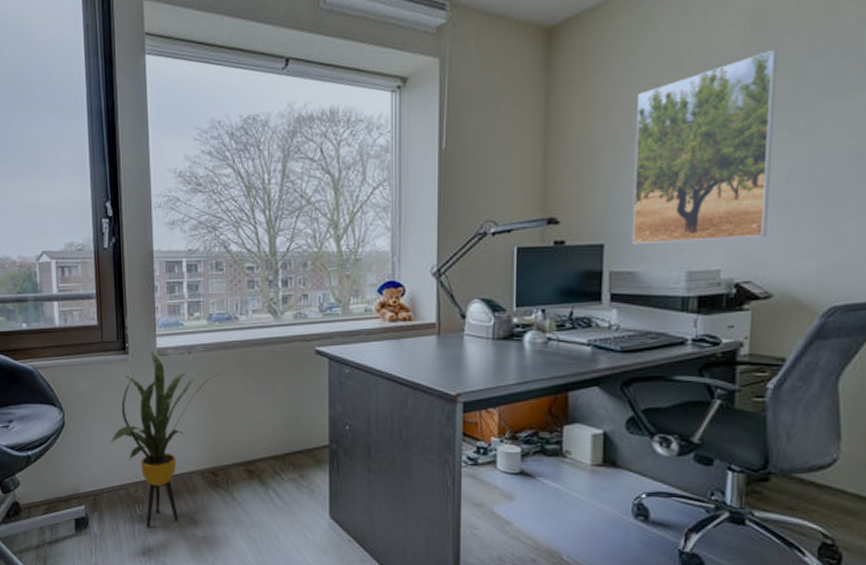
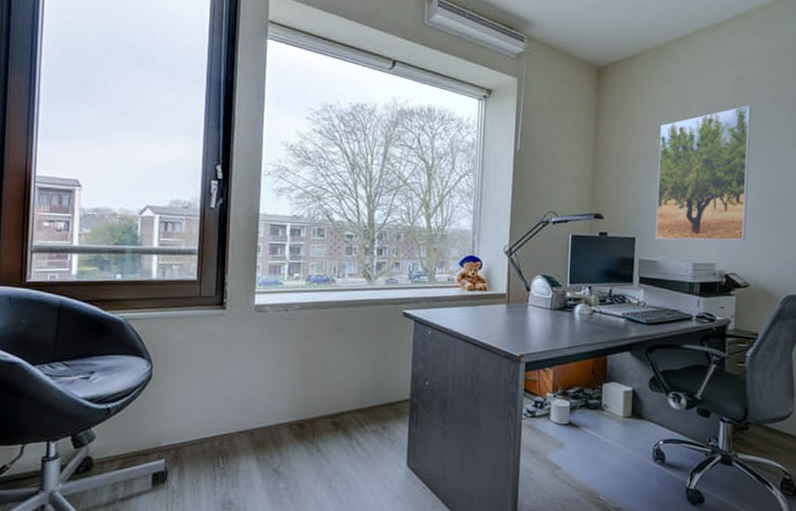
house plant: present [109,351,219,527] -> none [197,308,313,480]

